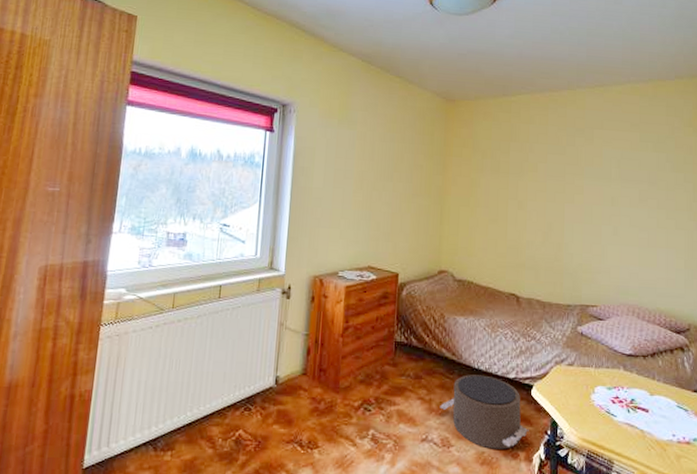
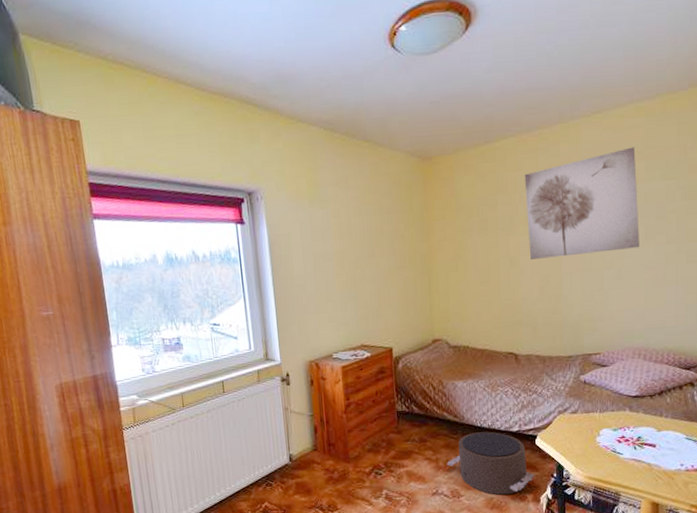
wall art: none [535,119,634,209] -> present [524,147,639,259]

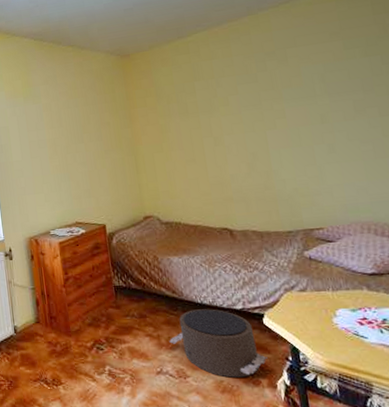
wall art: present [524,147,639,259] -> none [219,29,350,138]

